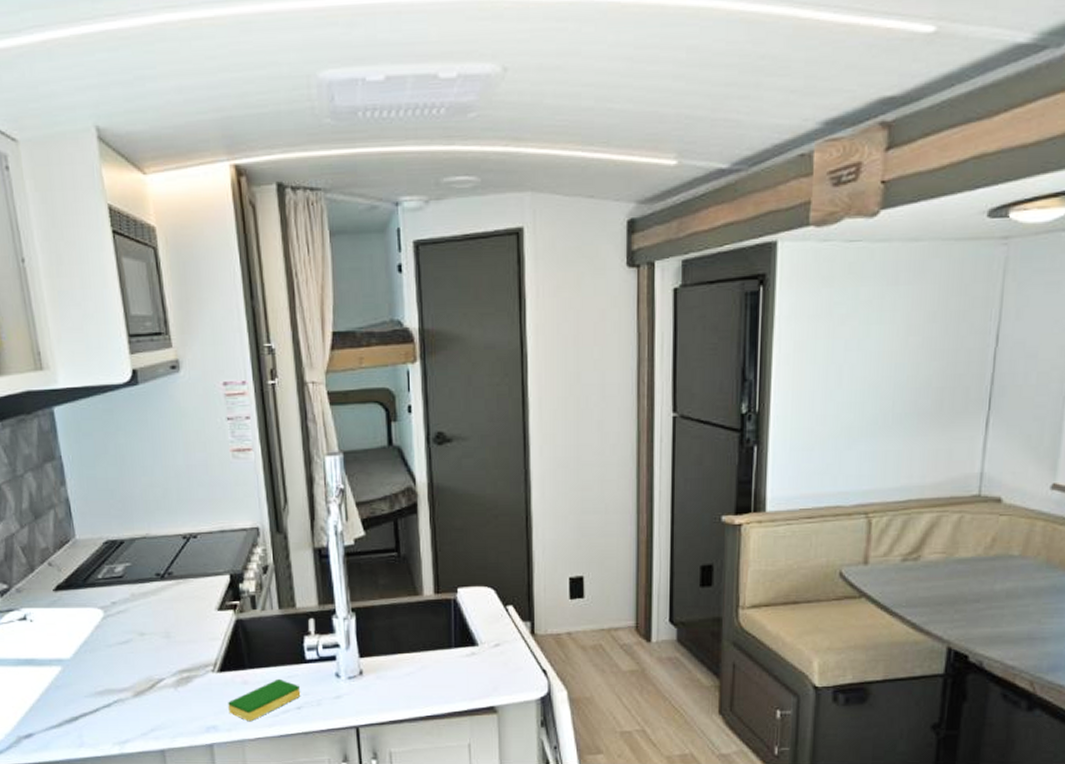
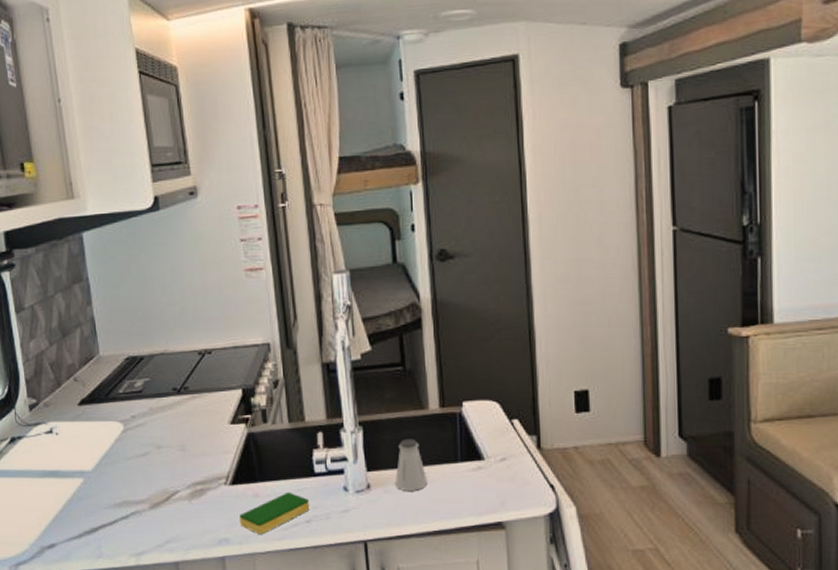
saltshaker: none [388,625,421,677] -> present [395,438,428,491]

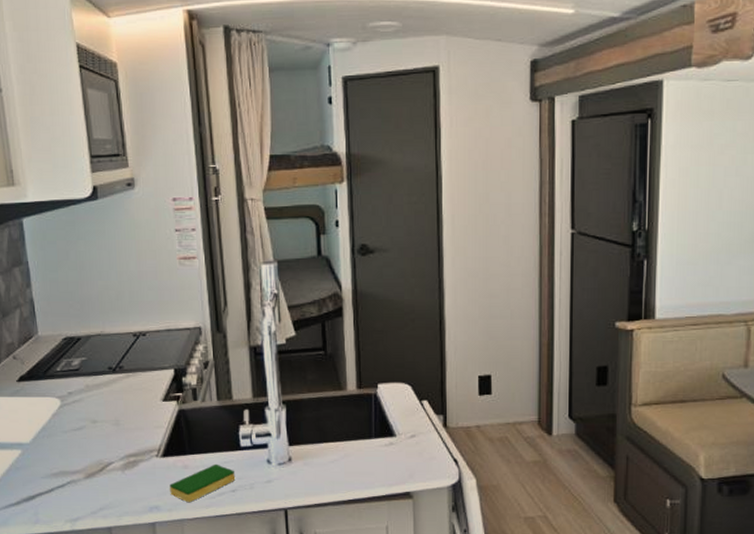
saltshaker: present [395,438,428,491] -> none [315,416,344,464]

